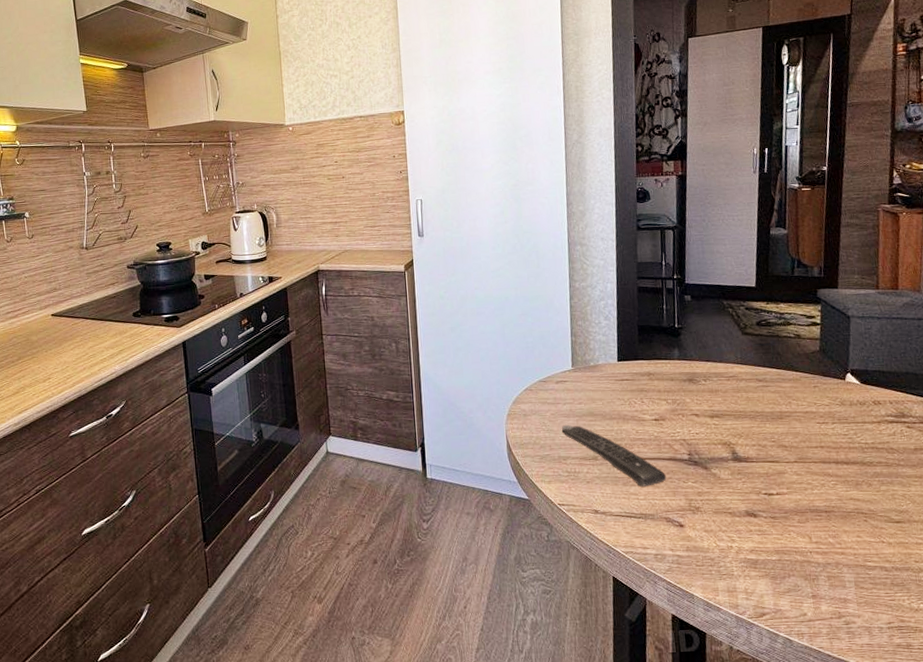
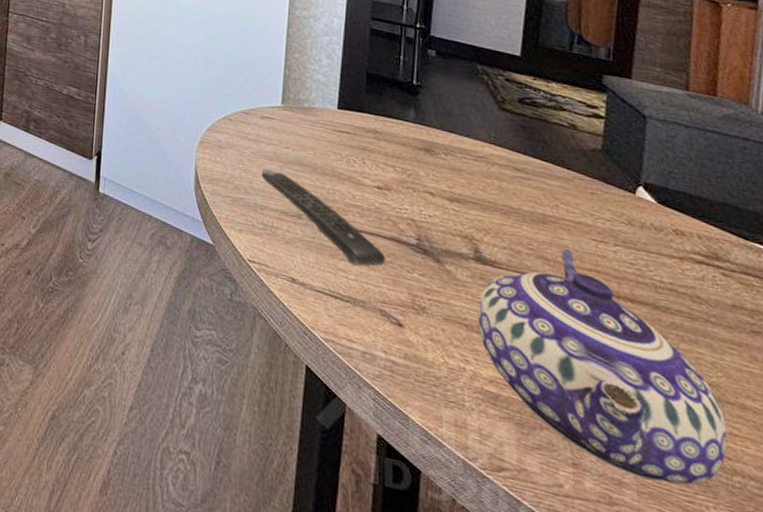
teapot: none [738,434,915,593] -> present [477,248,728,485]

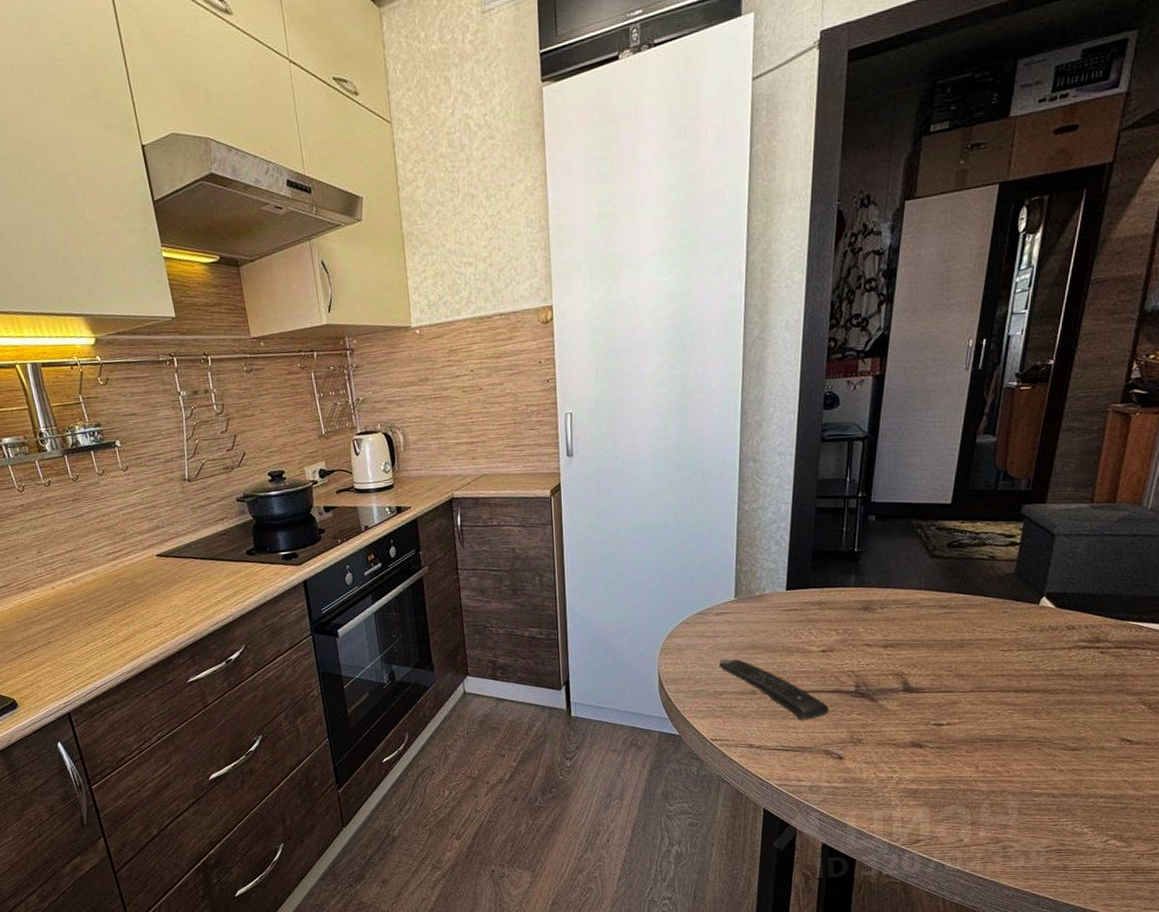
teapot: present [477,248,728,485] -> none [904,663,1088,819]

